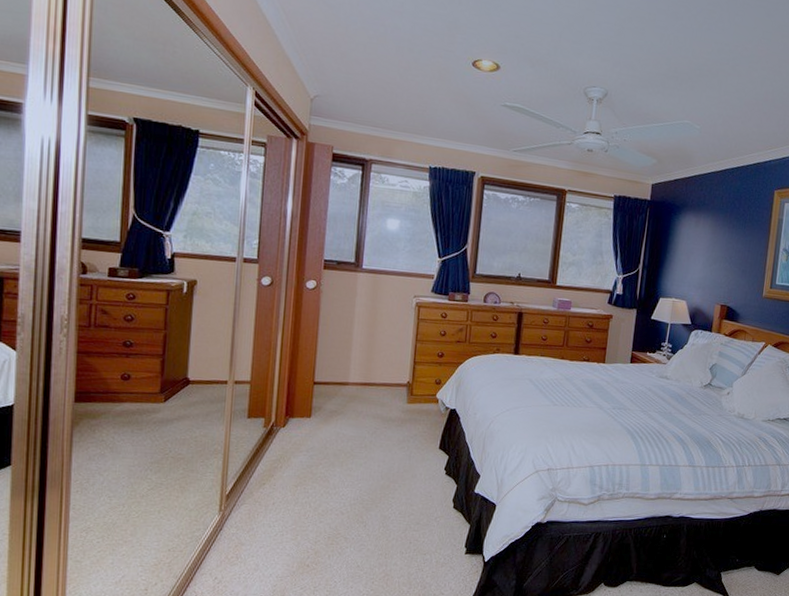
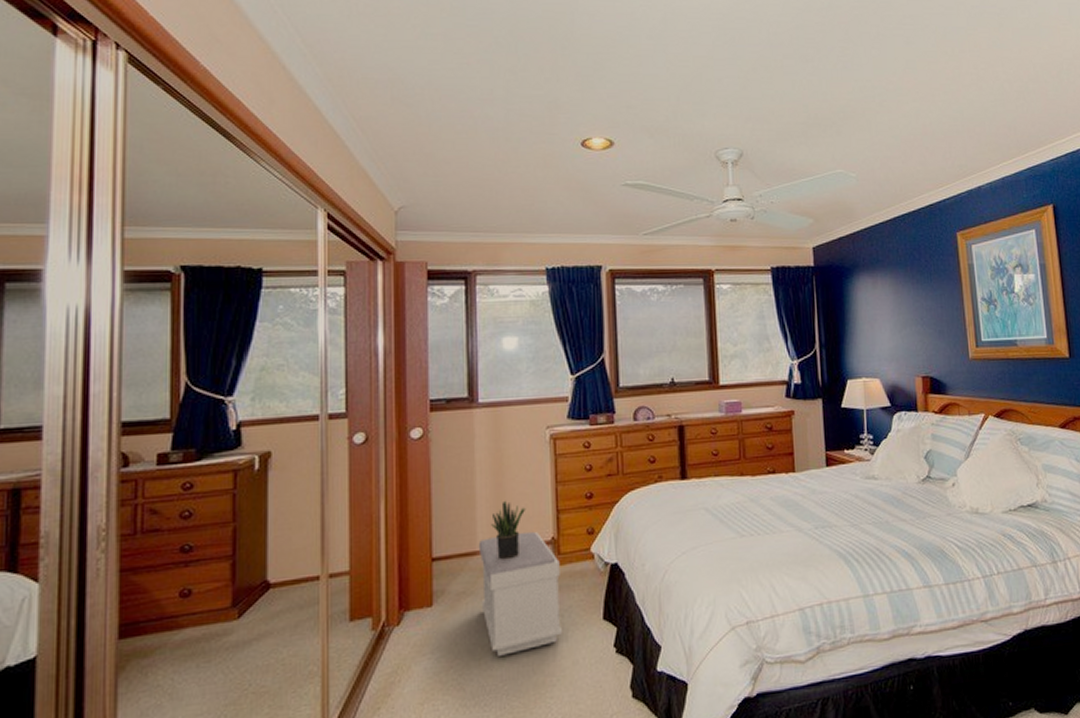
bench: none [348,373,411,462] -> present [478,531,562,656]
potted plant: none [362,347,391,393] -> present [491,500,526,560]

